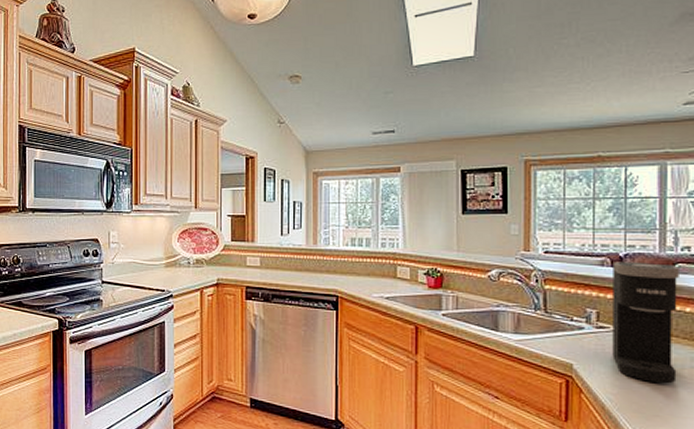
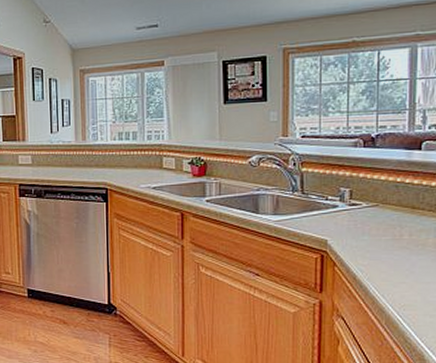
coffee maker: present [612,261,679,384] -> none [364,141,427,253]

